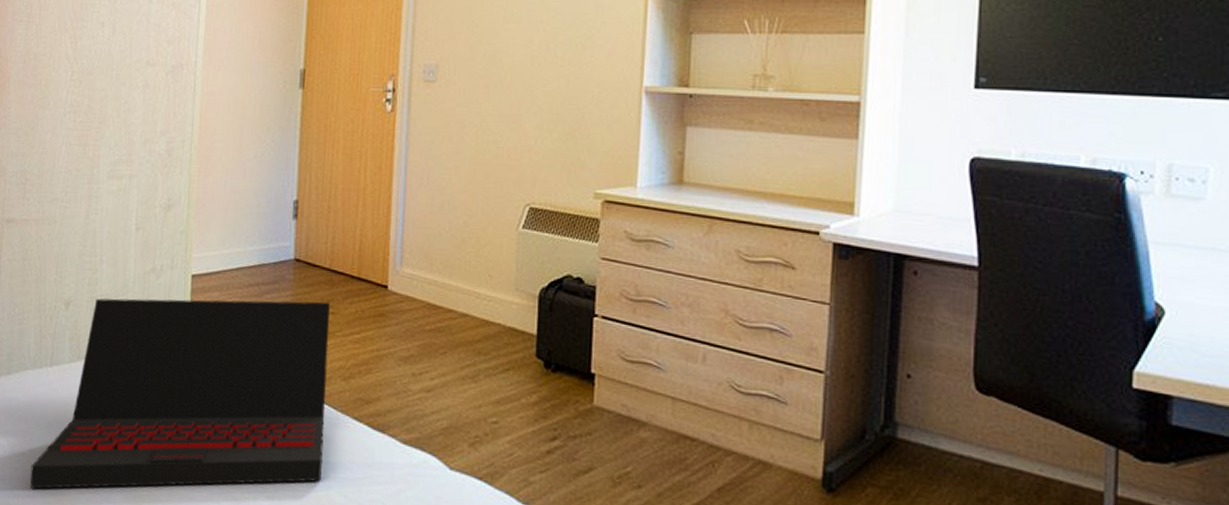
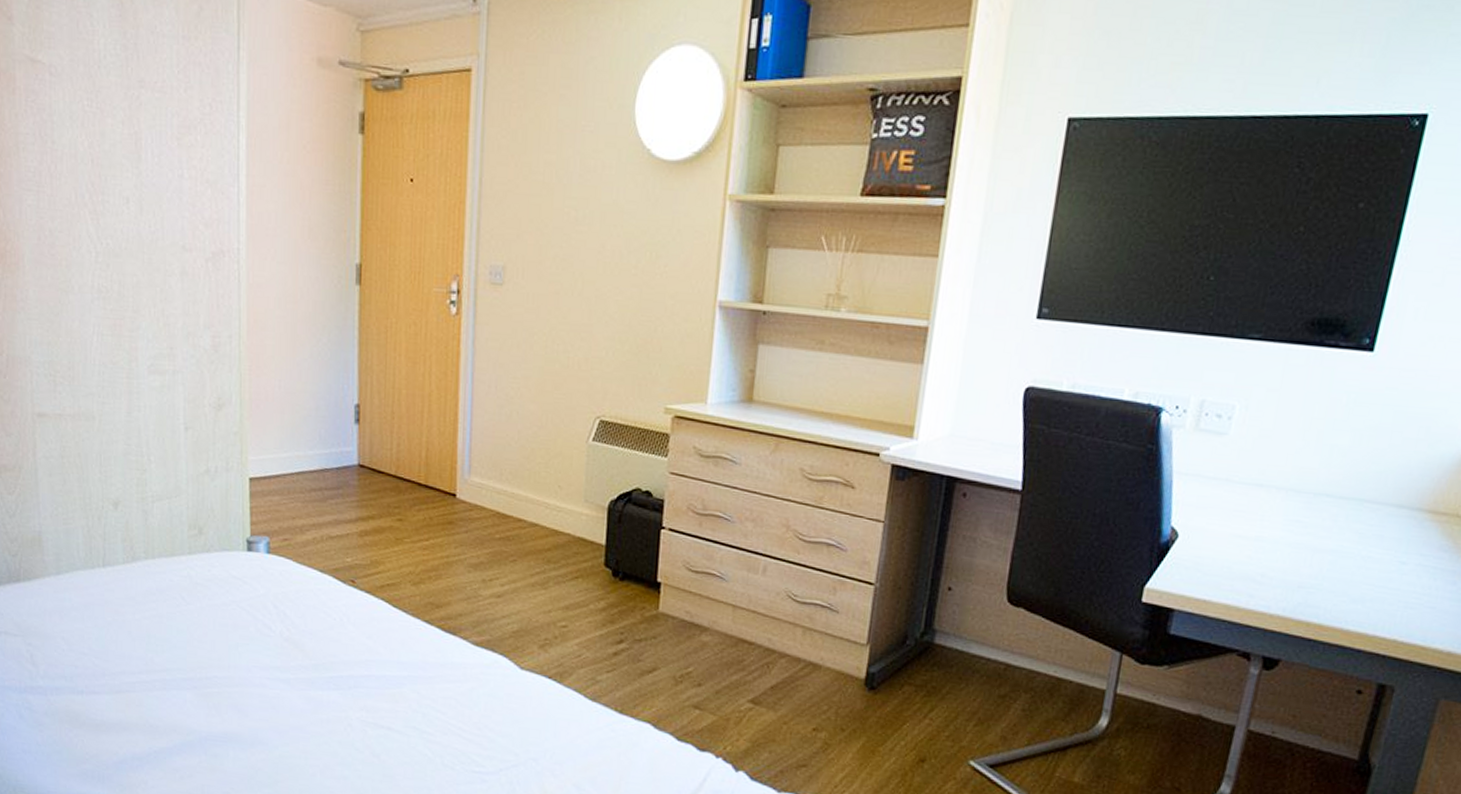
laptop: present [30,298,330,489] -> none [92,499,398,687]

